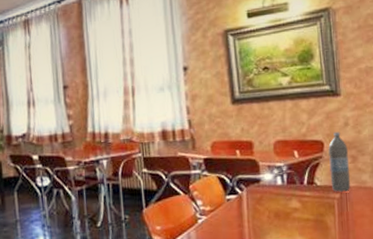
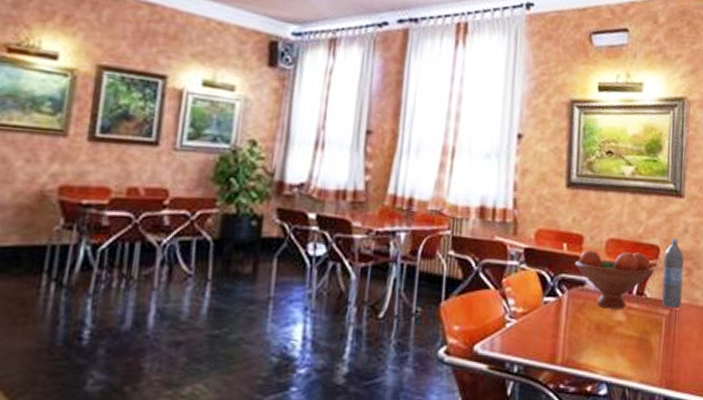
fruit bowl: none [248,148,320,199] -> present [574,249,653,309]

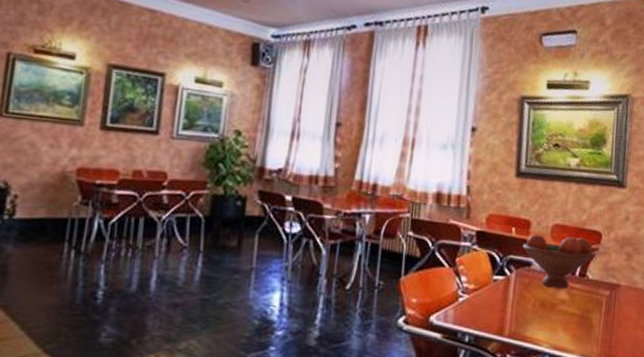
water bottle: present [661,238,684,310] -> none [602,225,625,291]

